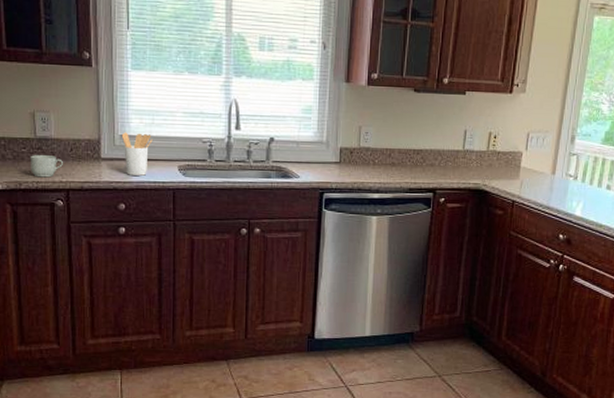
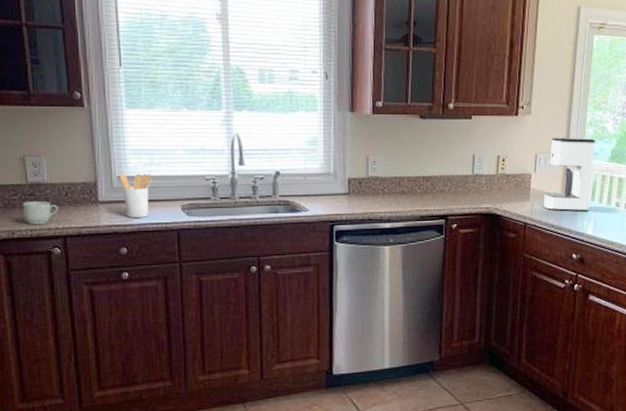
coffee maker: none [532,116,589,193] -> present [543,137,595,212]

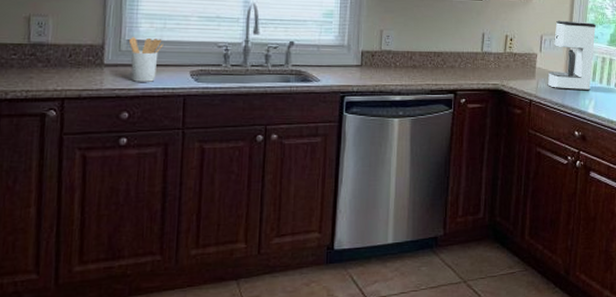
mug: present [22,201,58,225] -> none [20,62,59,86]

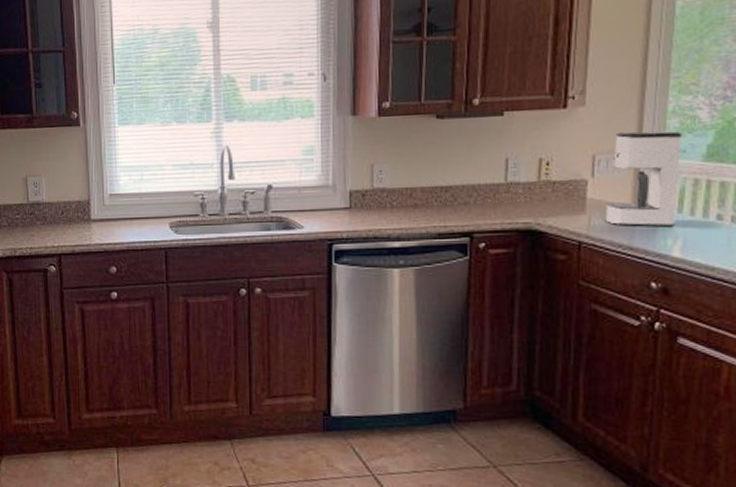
utensil holder: present [128,37,164,82] -> none [110,191,142,236]

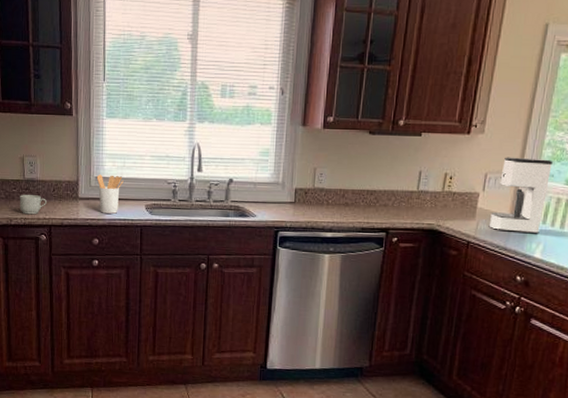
mug: none [23,220,54,243] -> present [19,195,46,215]
utensil holder: none [110,191,142,236] -> present [96,174,124,214]

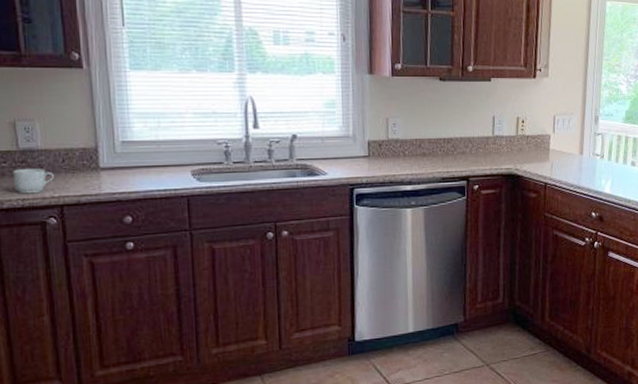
utensil holder: present [96,174,124,214] -> none [122,138,160,185]
coffee maker: present [488,157,552,234] -> none [562,99,610,171]

